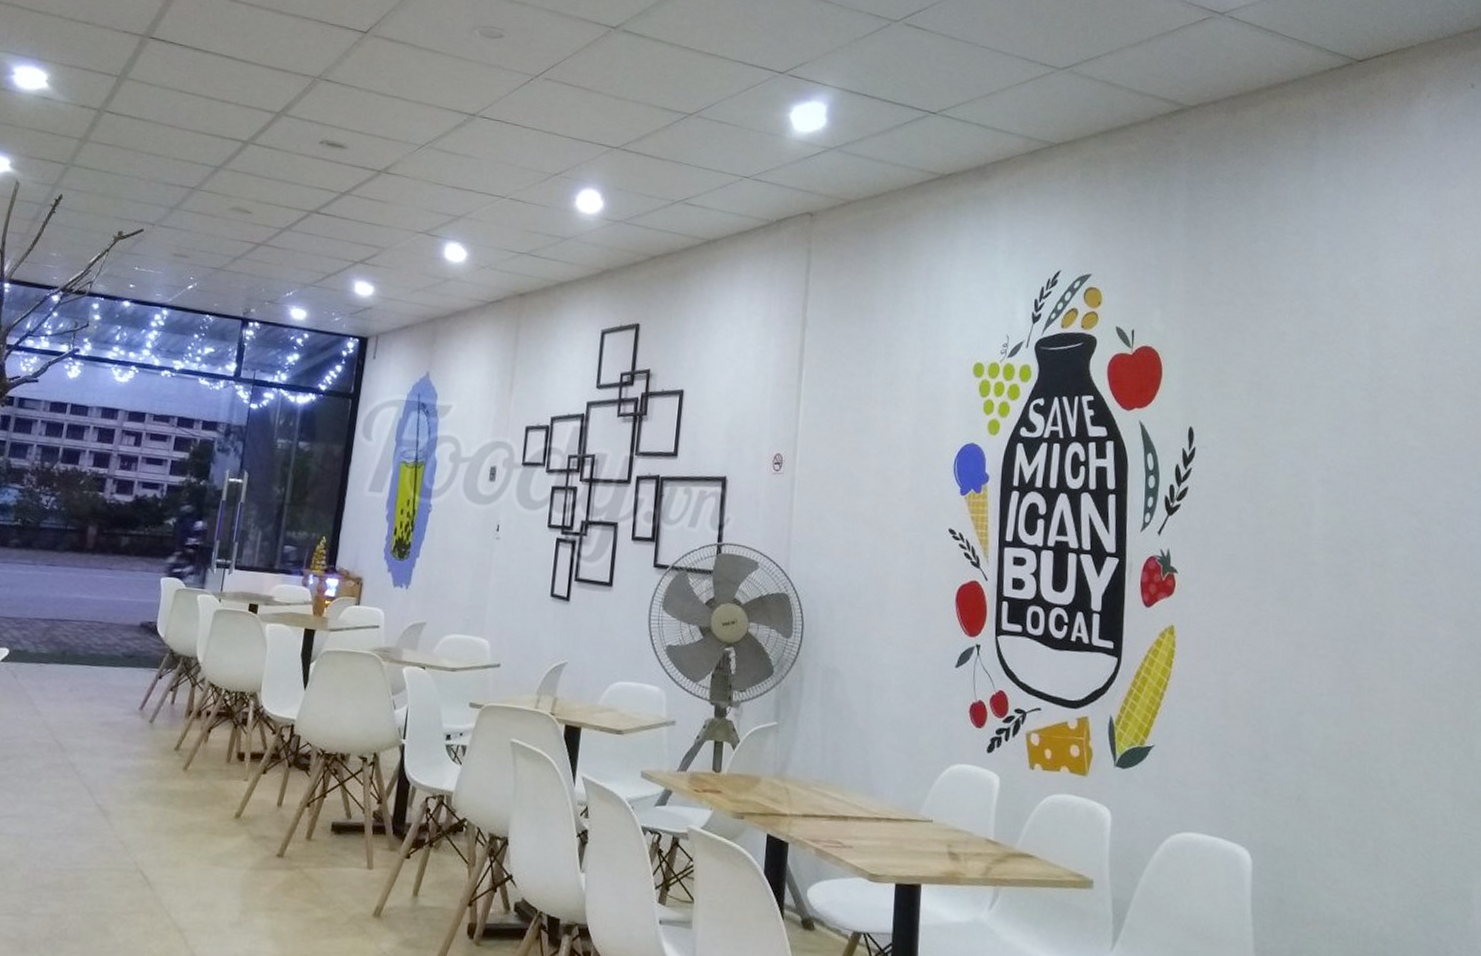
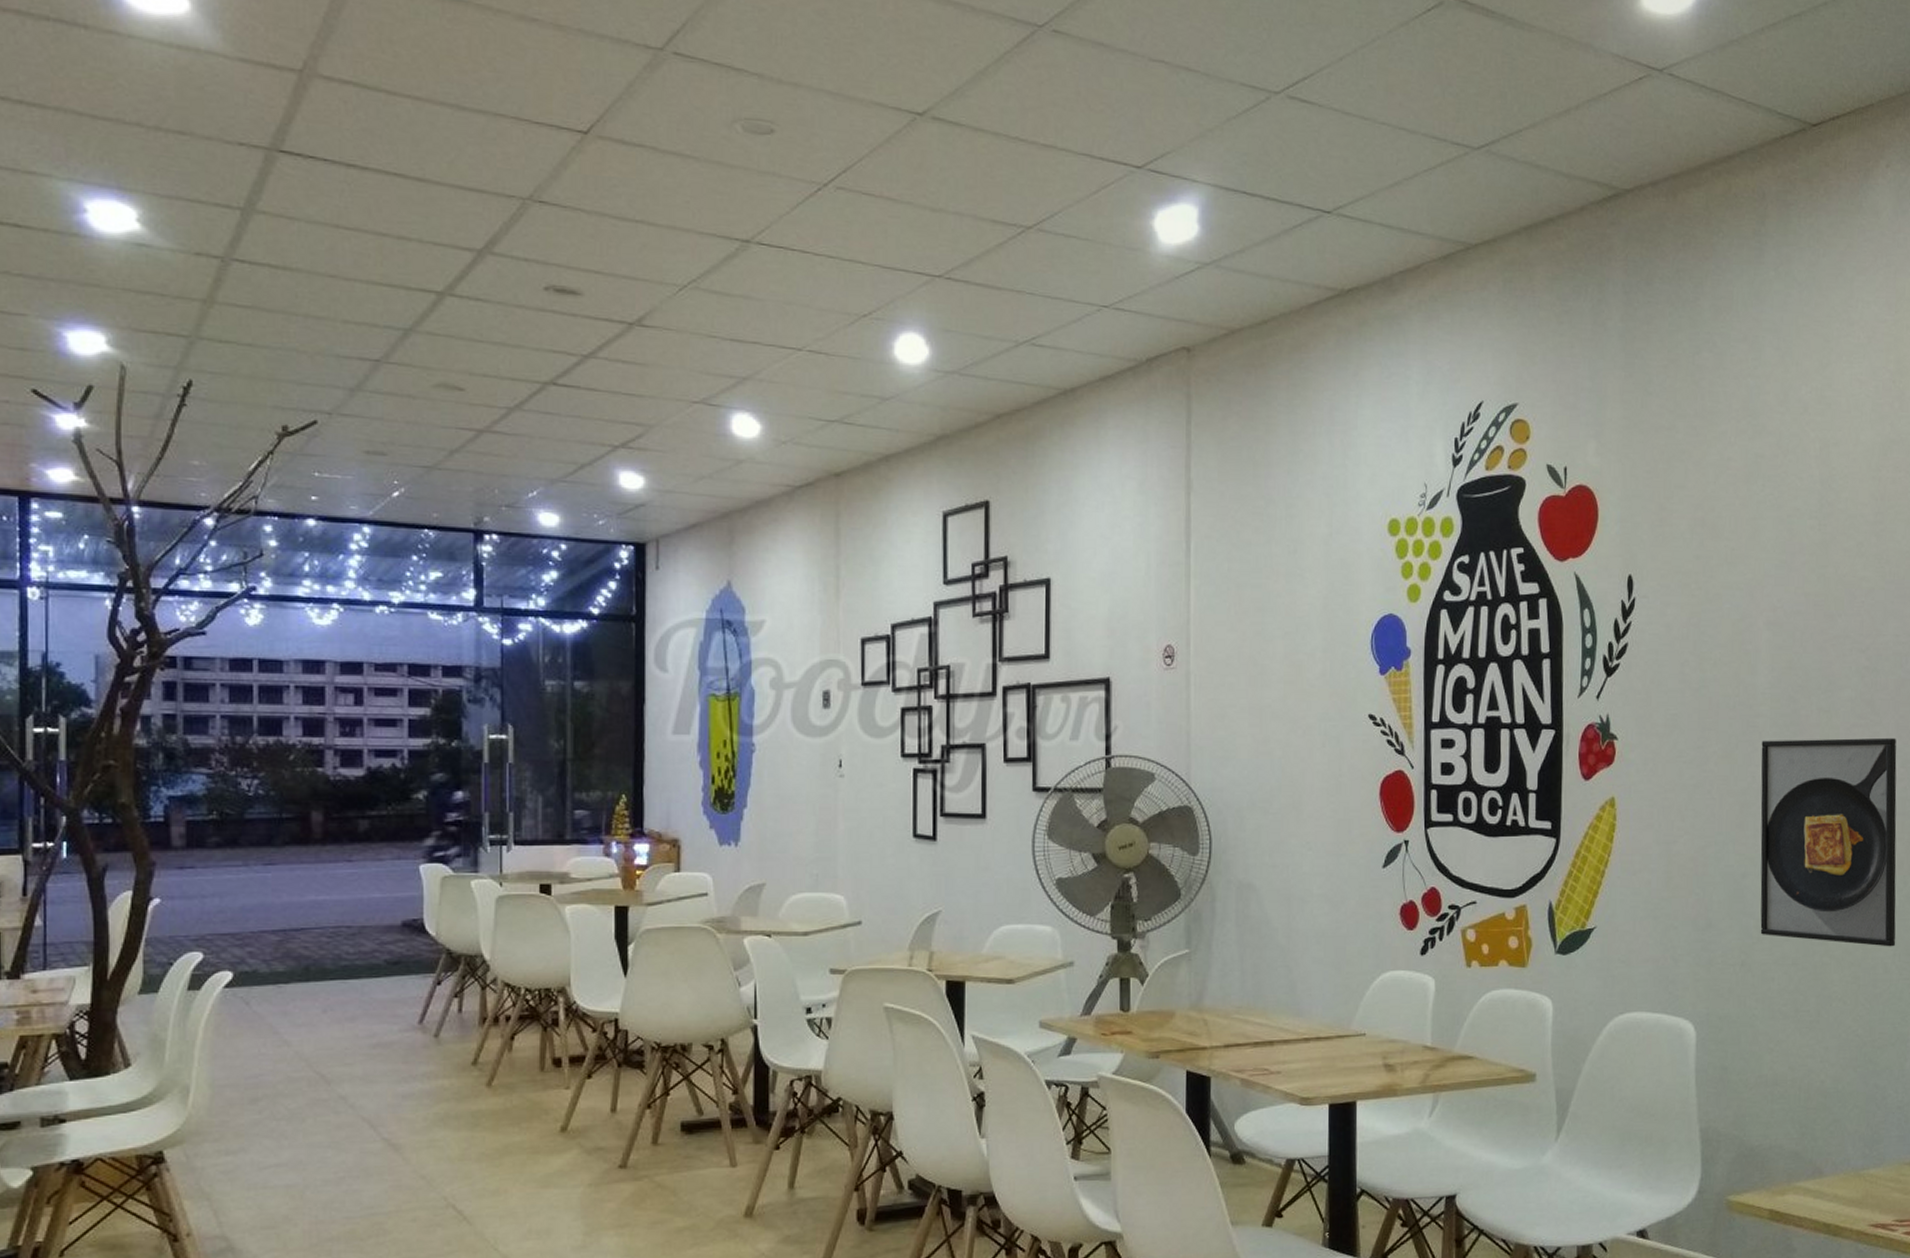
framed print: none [1315,587,1455,800] -> present [1760,737,1897,947]

